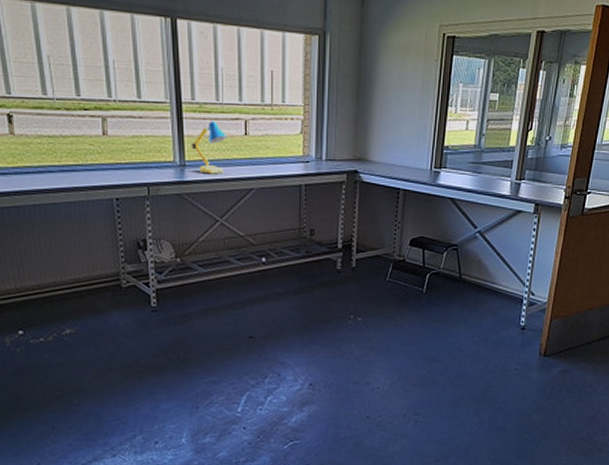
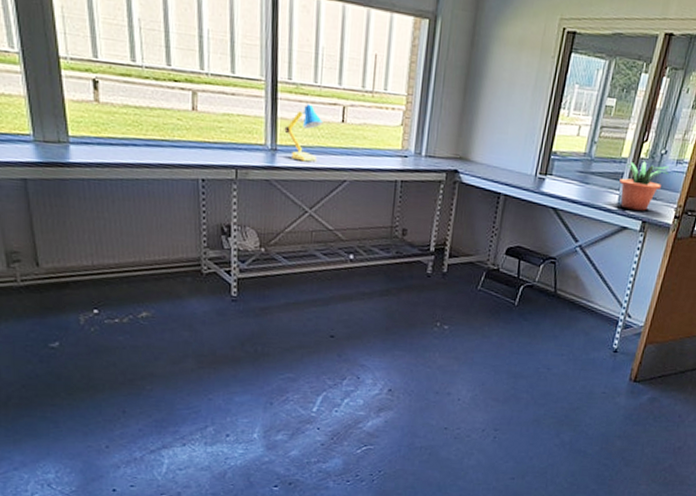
potted plant: none [510,148,555,194] -> present [619,161,669,211]

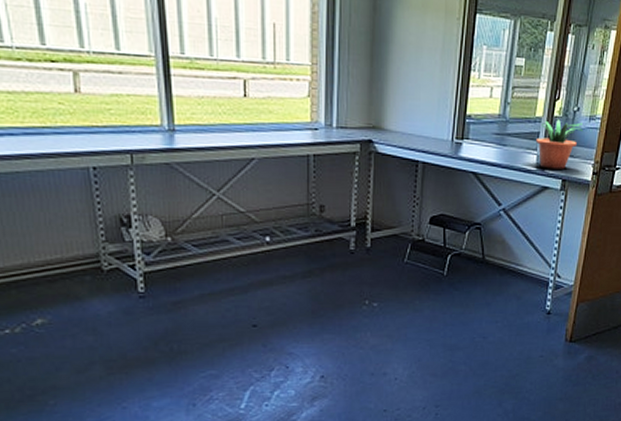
desk lamp: present [284,103,324,162] -> none [181,78,224,141]

